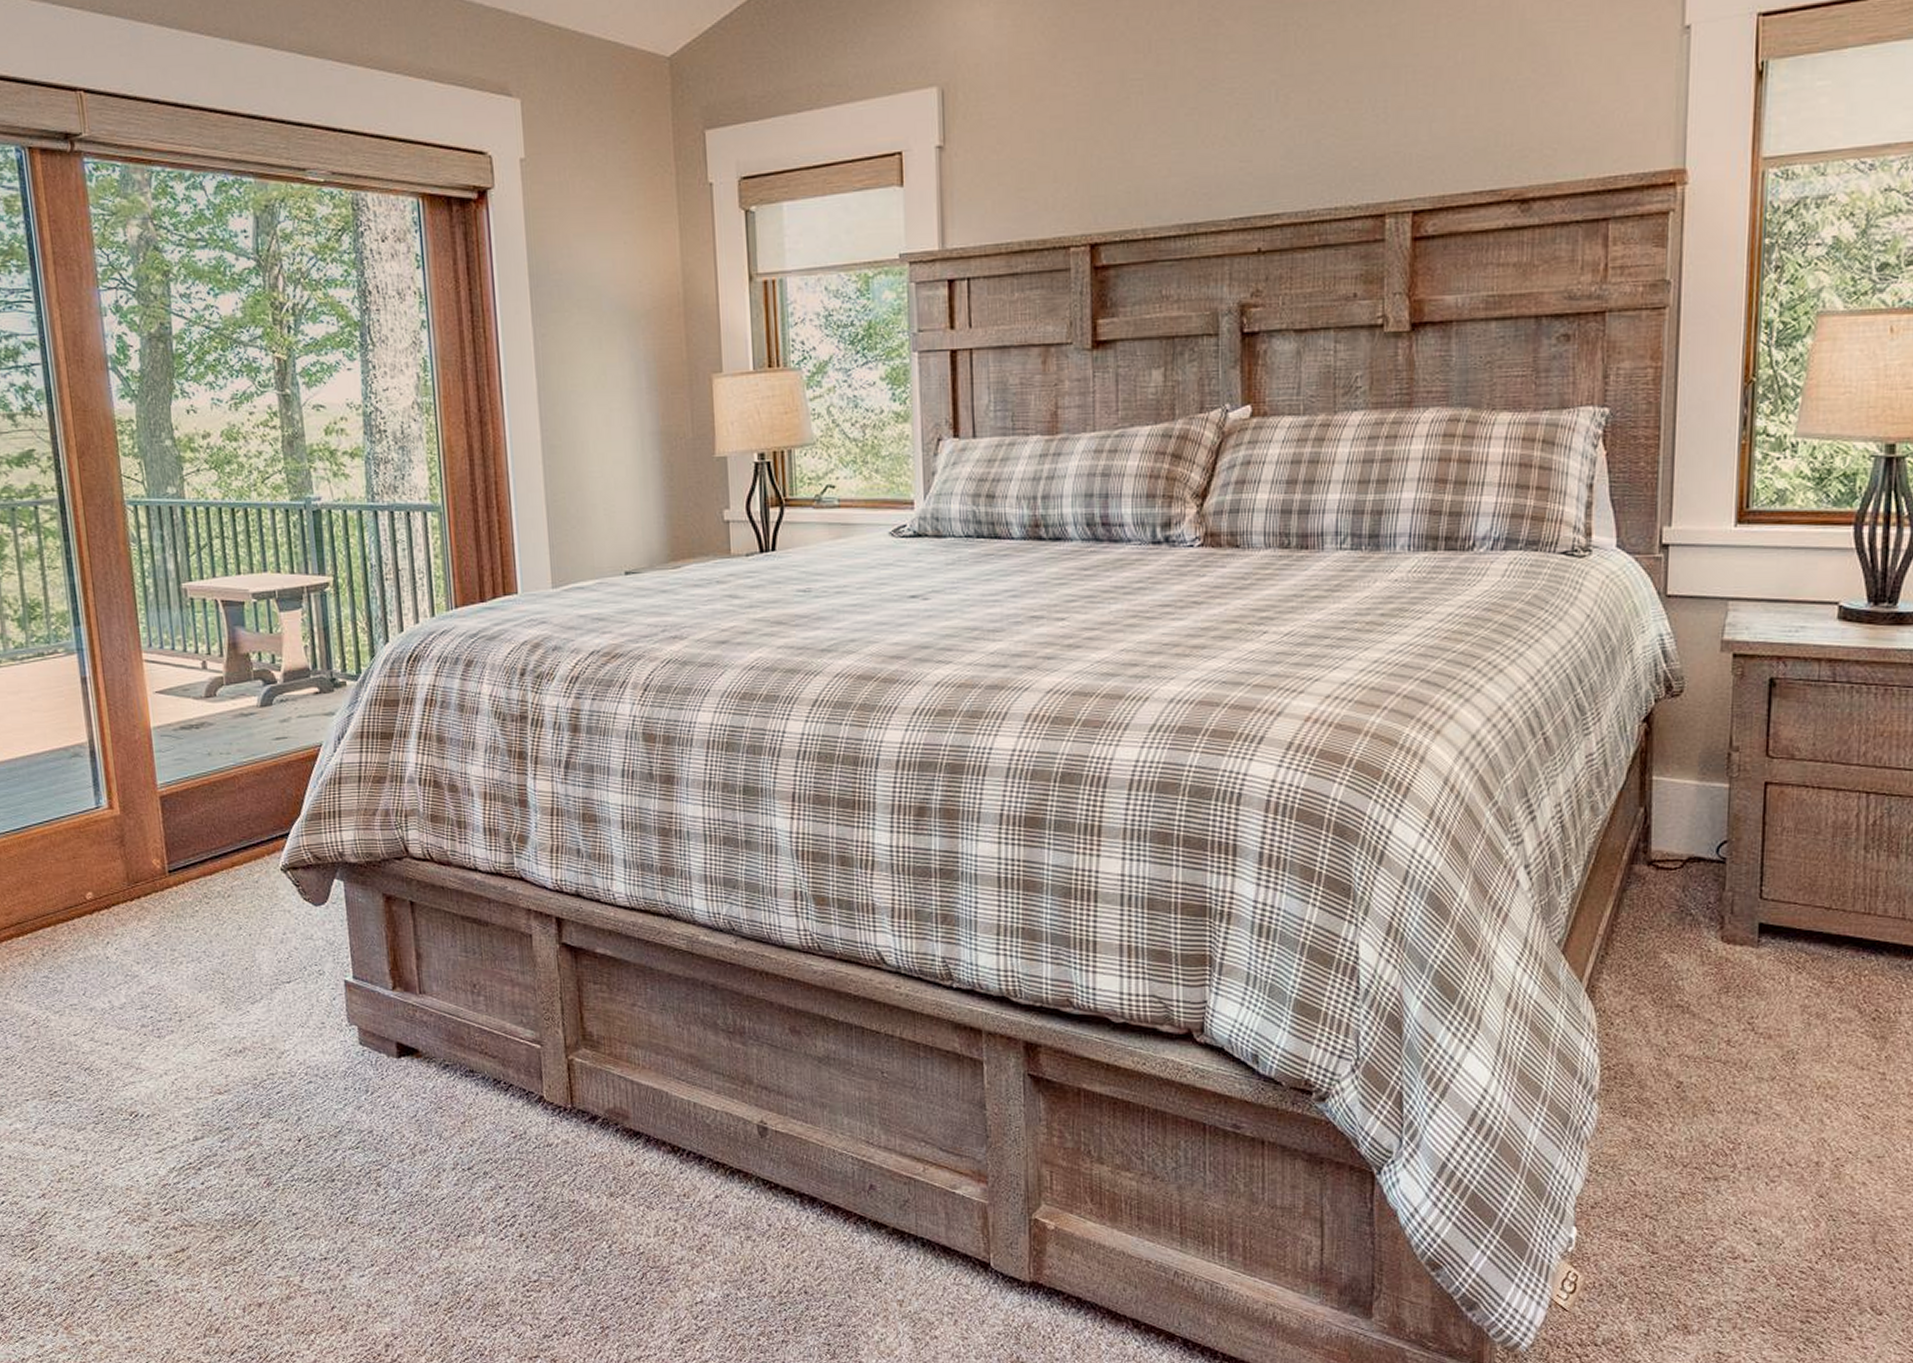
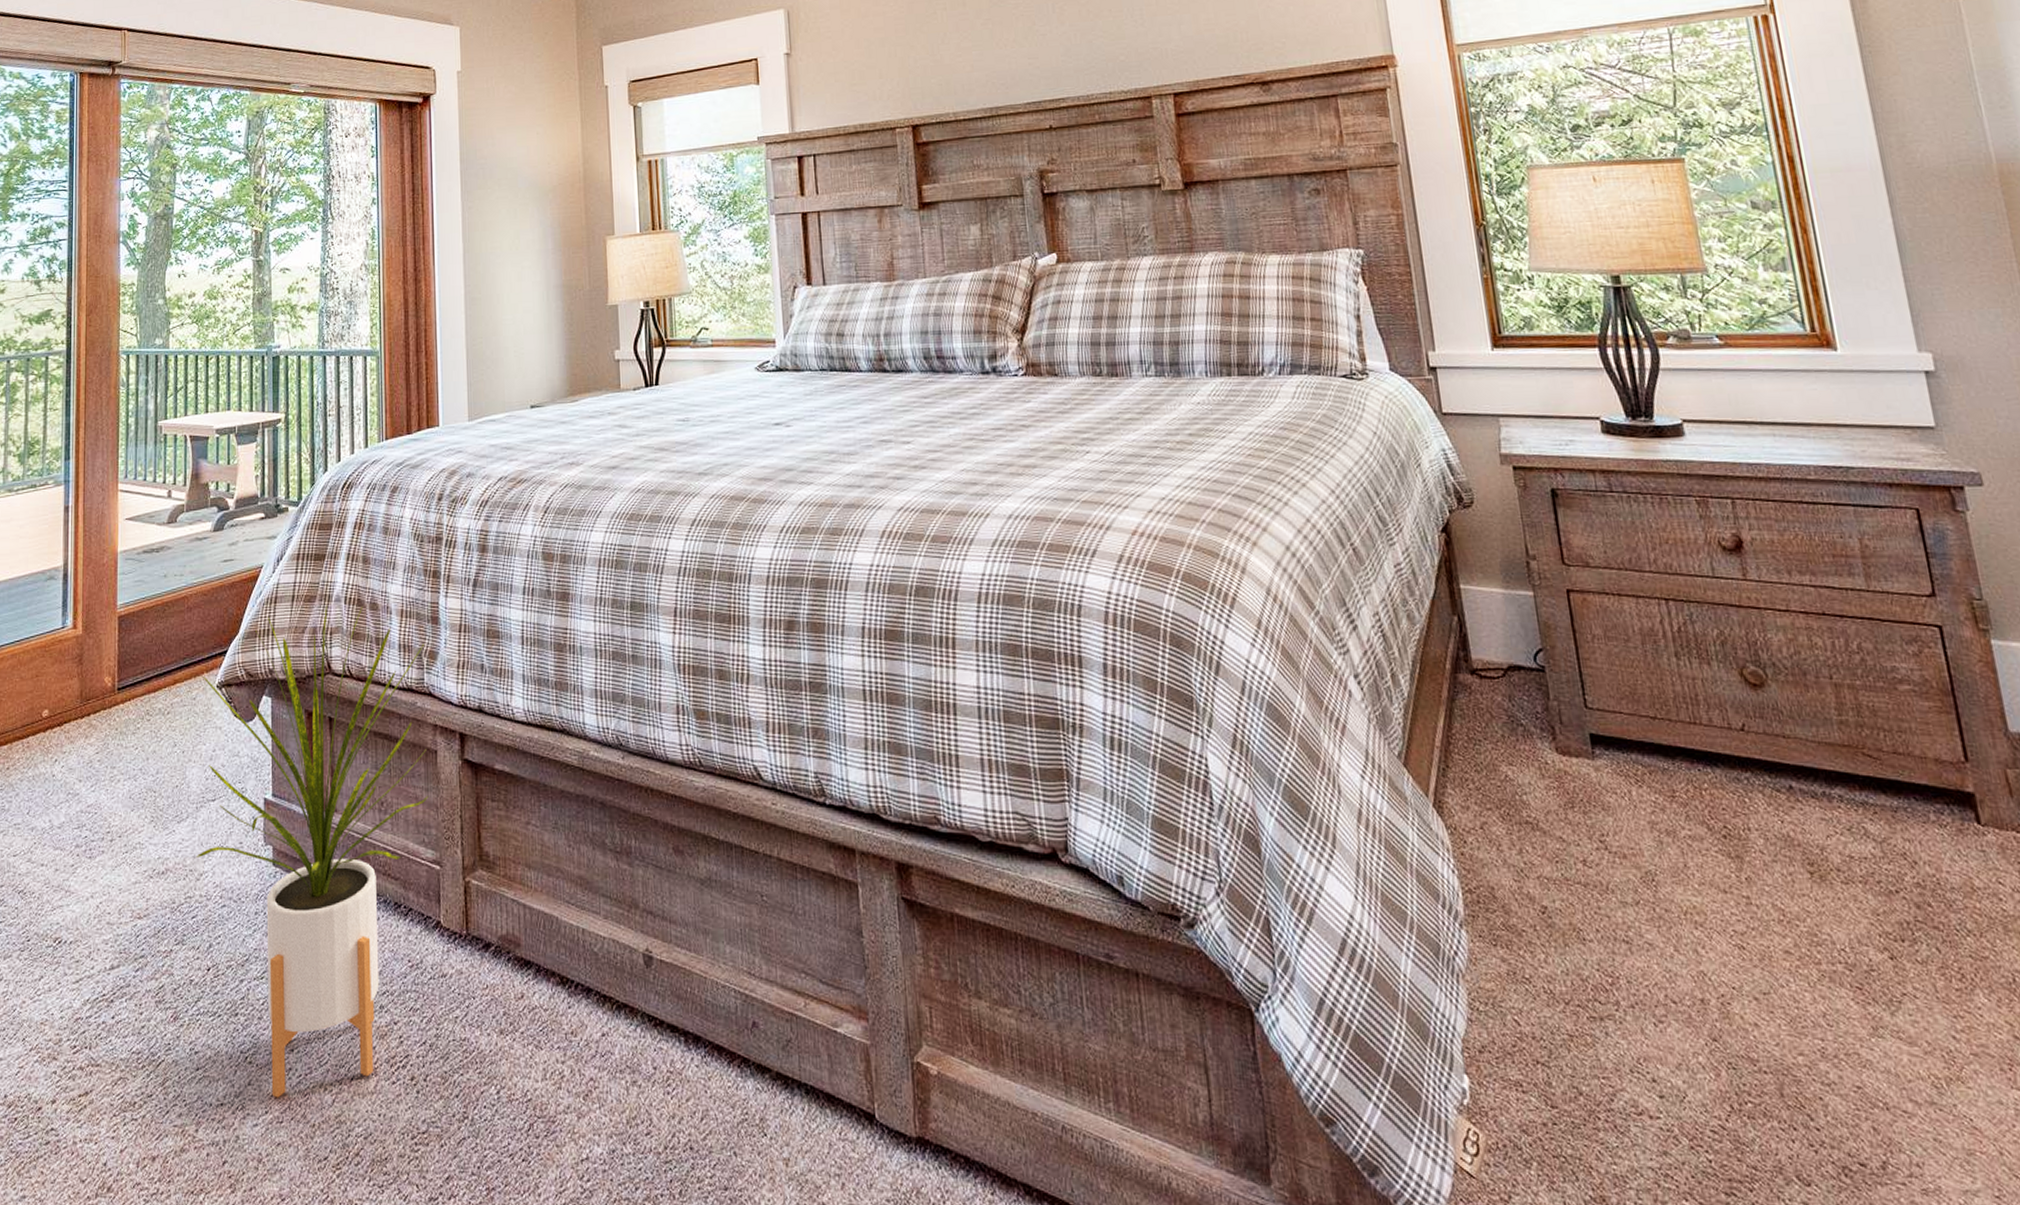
house plant: none [264,786,525,1253] -> present [196,605,429,1098]

